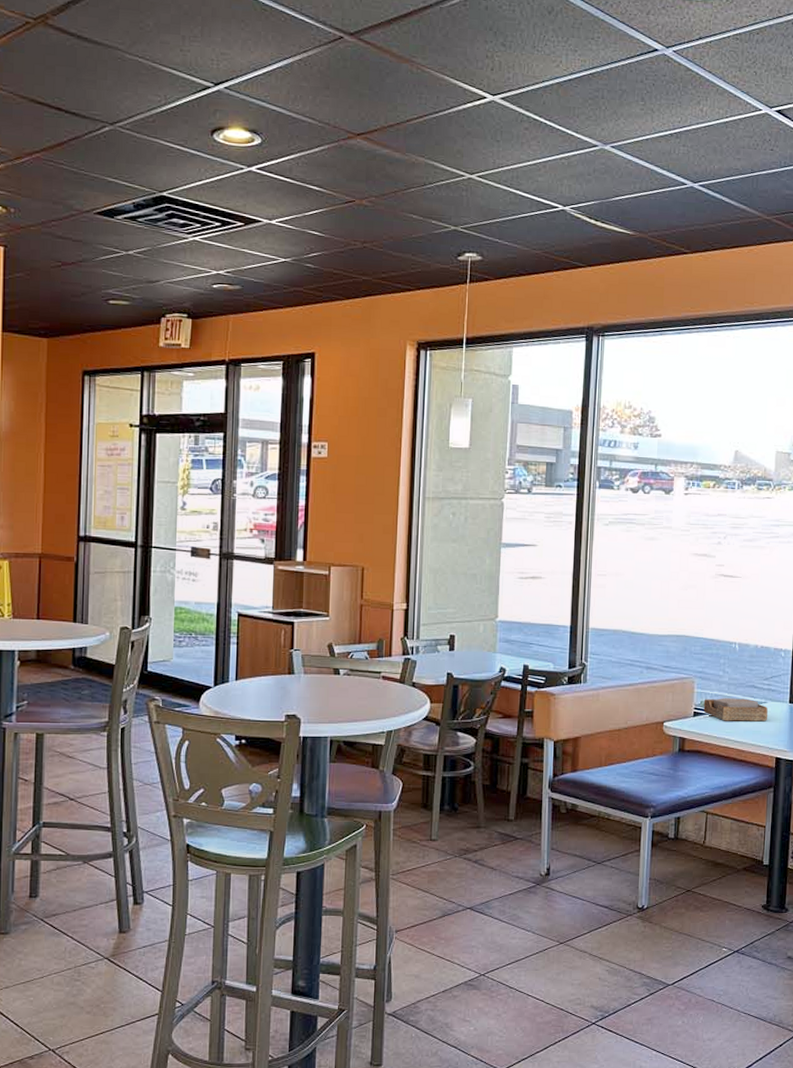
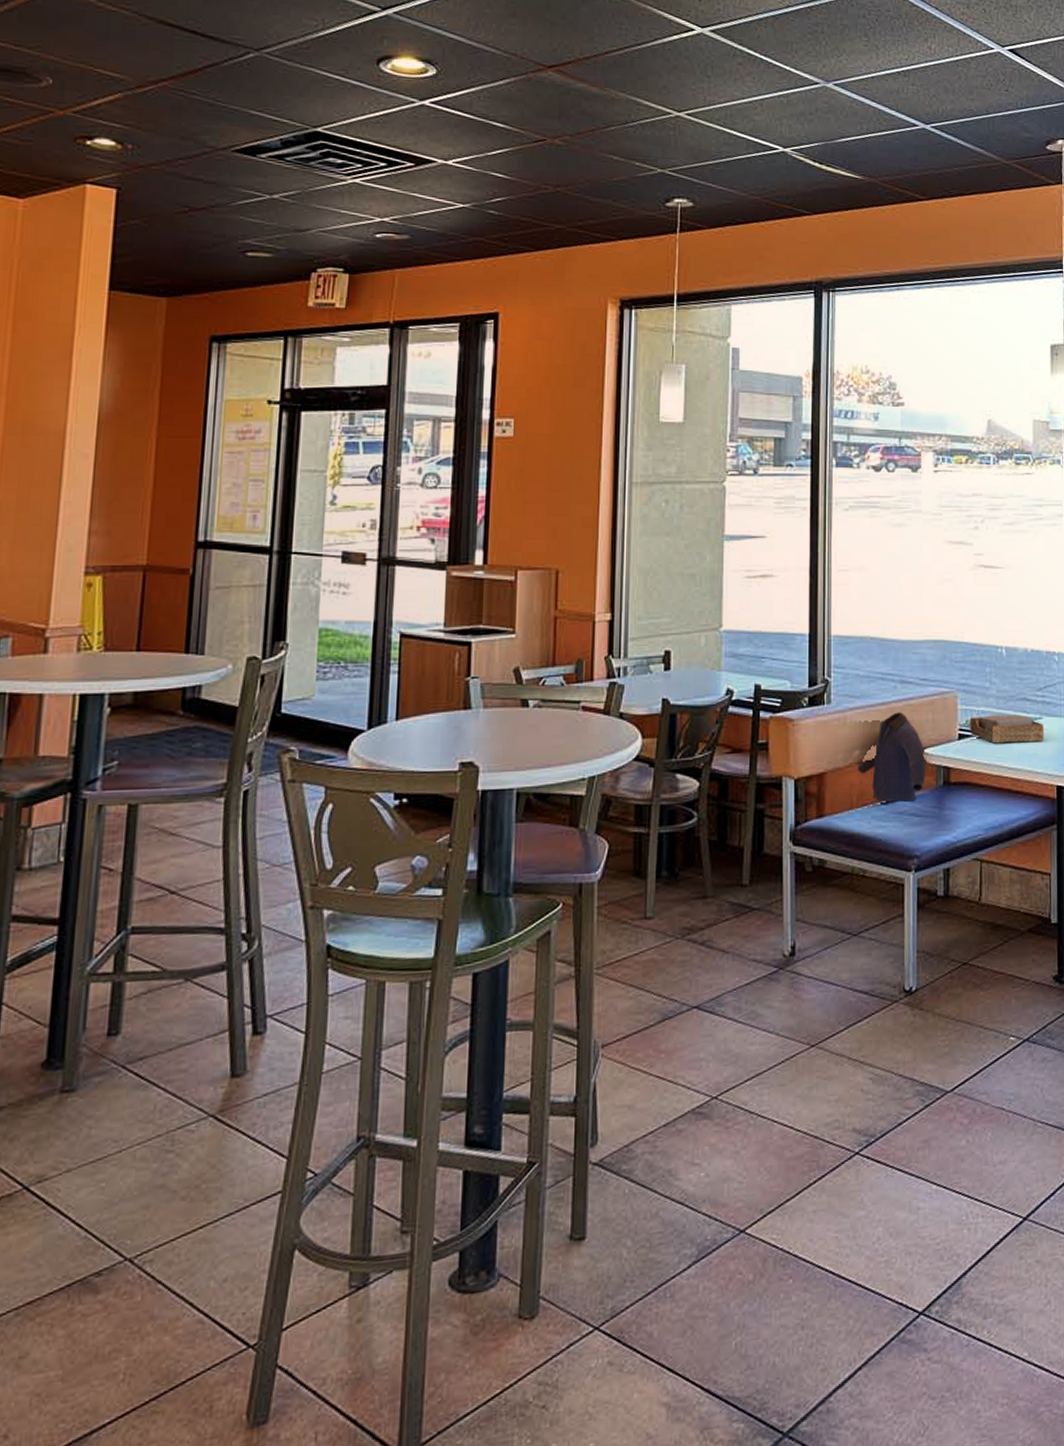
jacket: none [607,692,666,763] -> present [857,712,927,803]

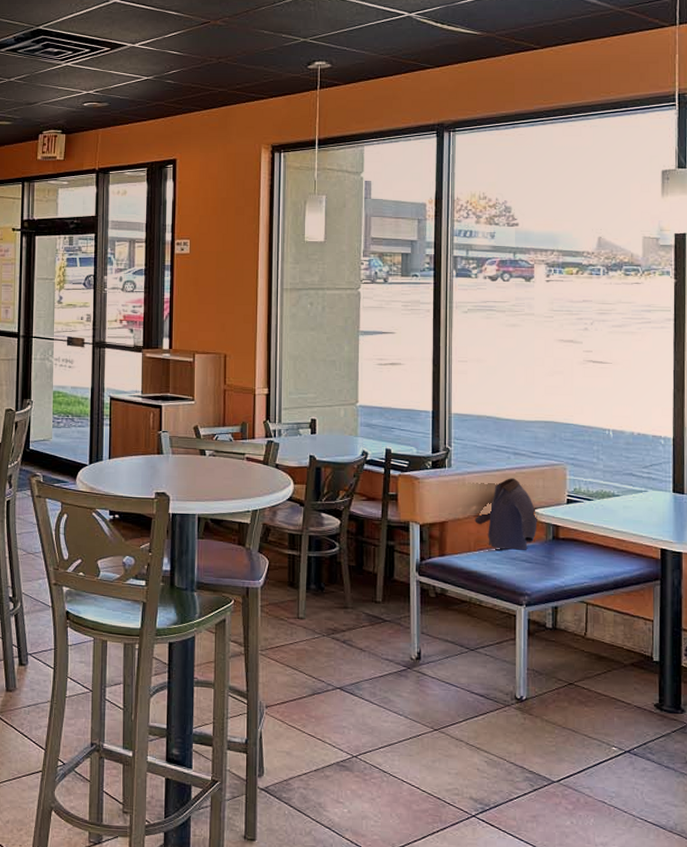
napkin holder: present [969,714,1044,744] -> none [577,485,649,511]

